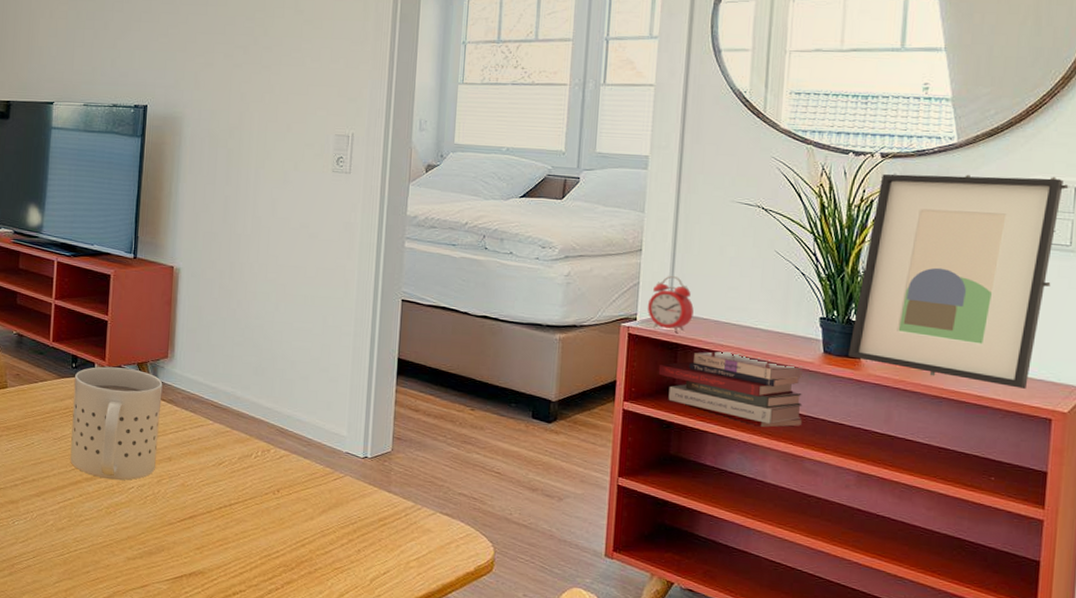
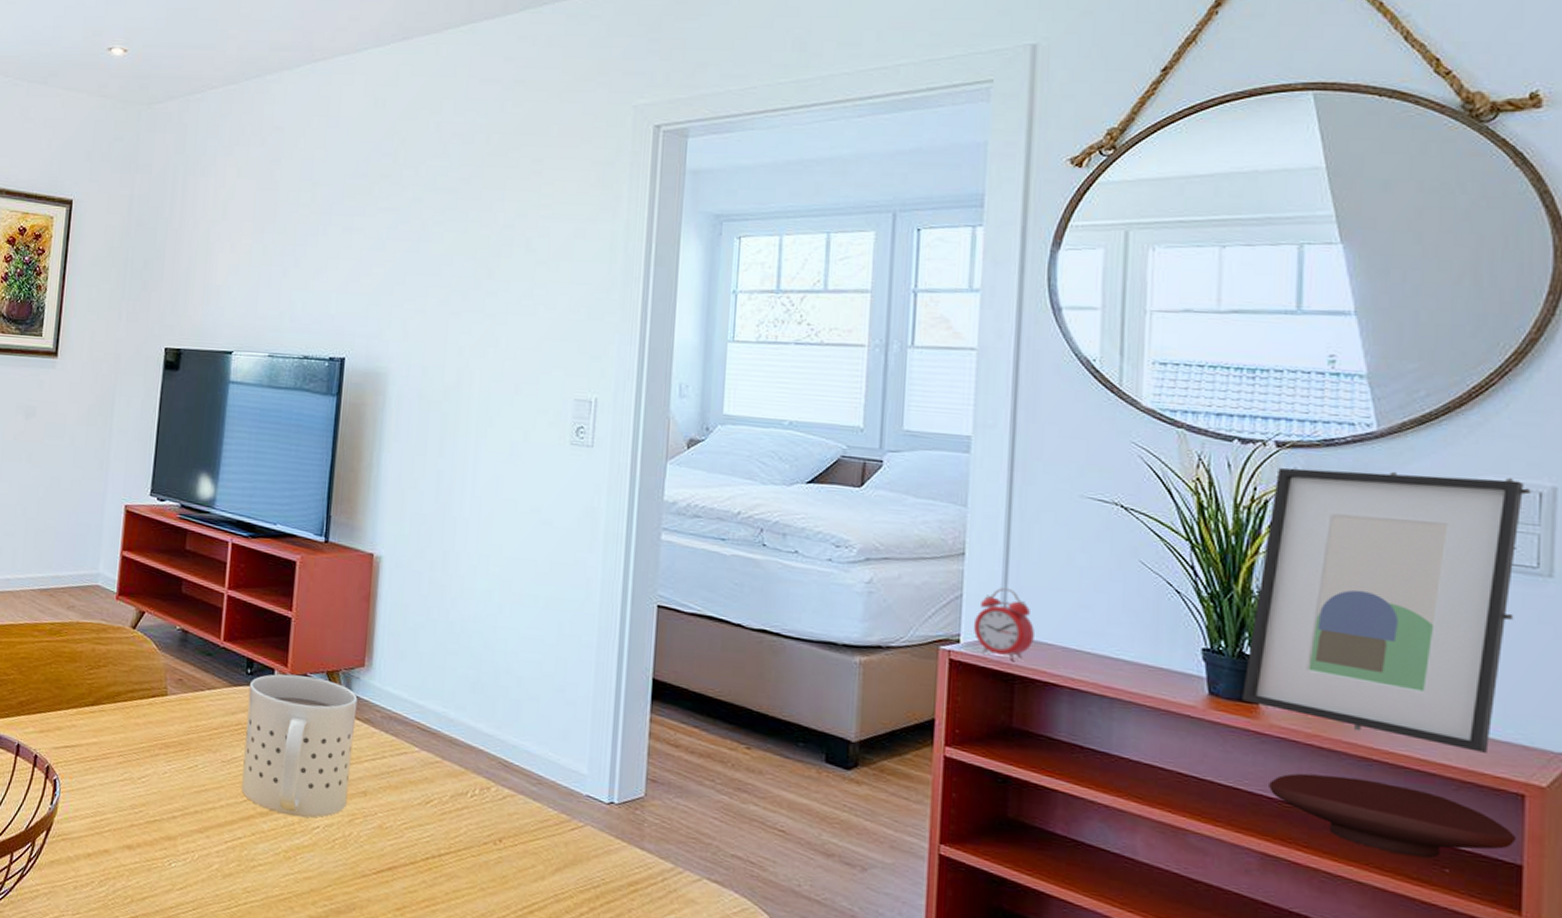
books: present [658,351,804,427] -> none [989,686,1184,789]
decorative bowl: none [865,410,1045,470] -> present [1269,773,1517,859]

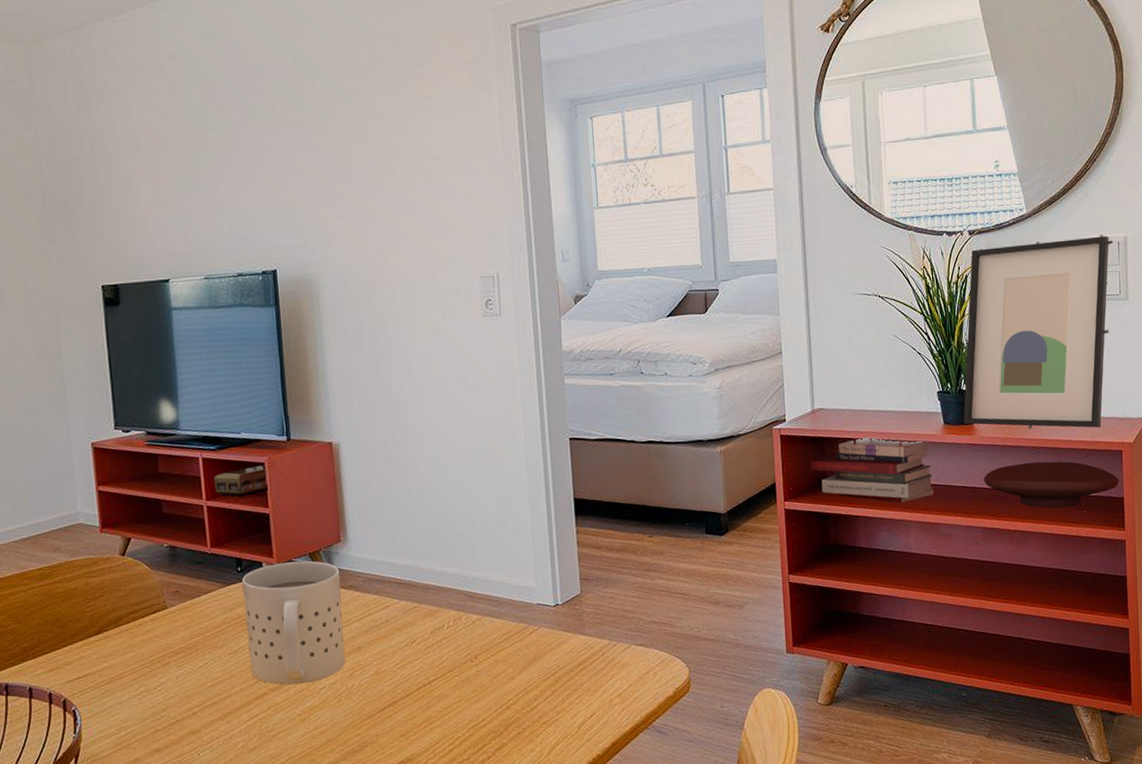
decorative box: none [239,562,297,593] -> present [214,465,269,496]
alarm clock: present [973,587,1034,661] -> none [793,372,834,427]
books: none [989,686,1184,789] -> present [810,437,935,503]

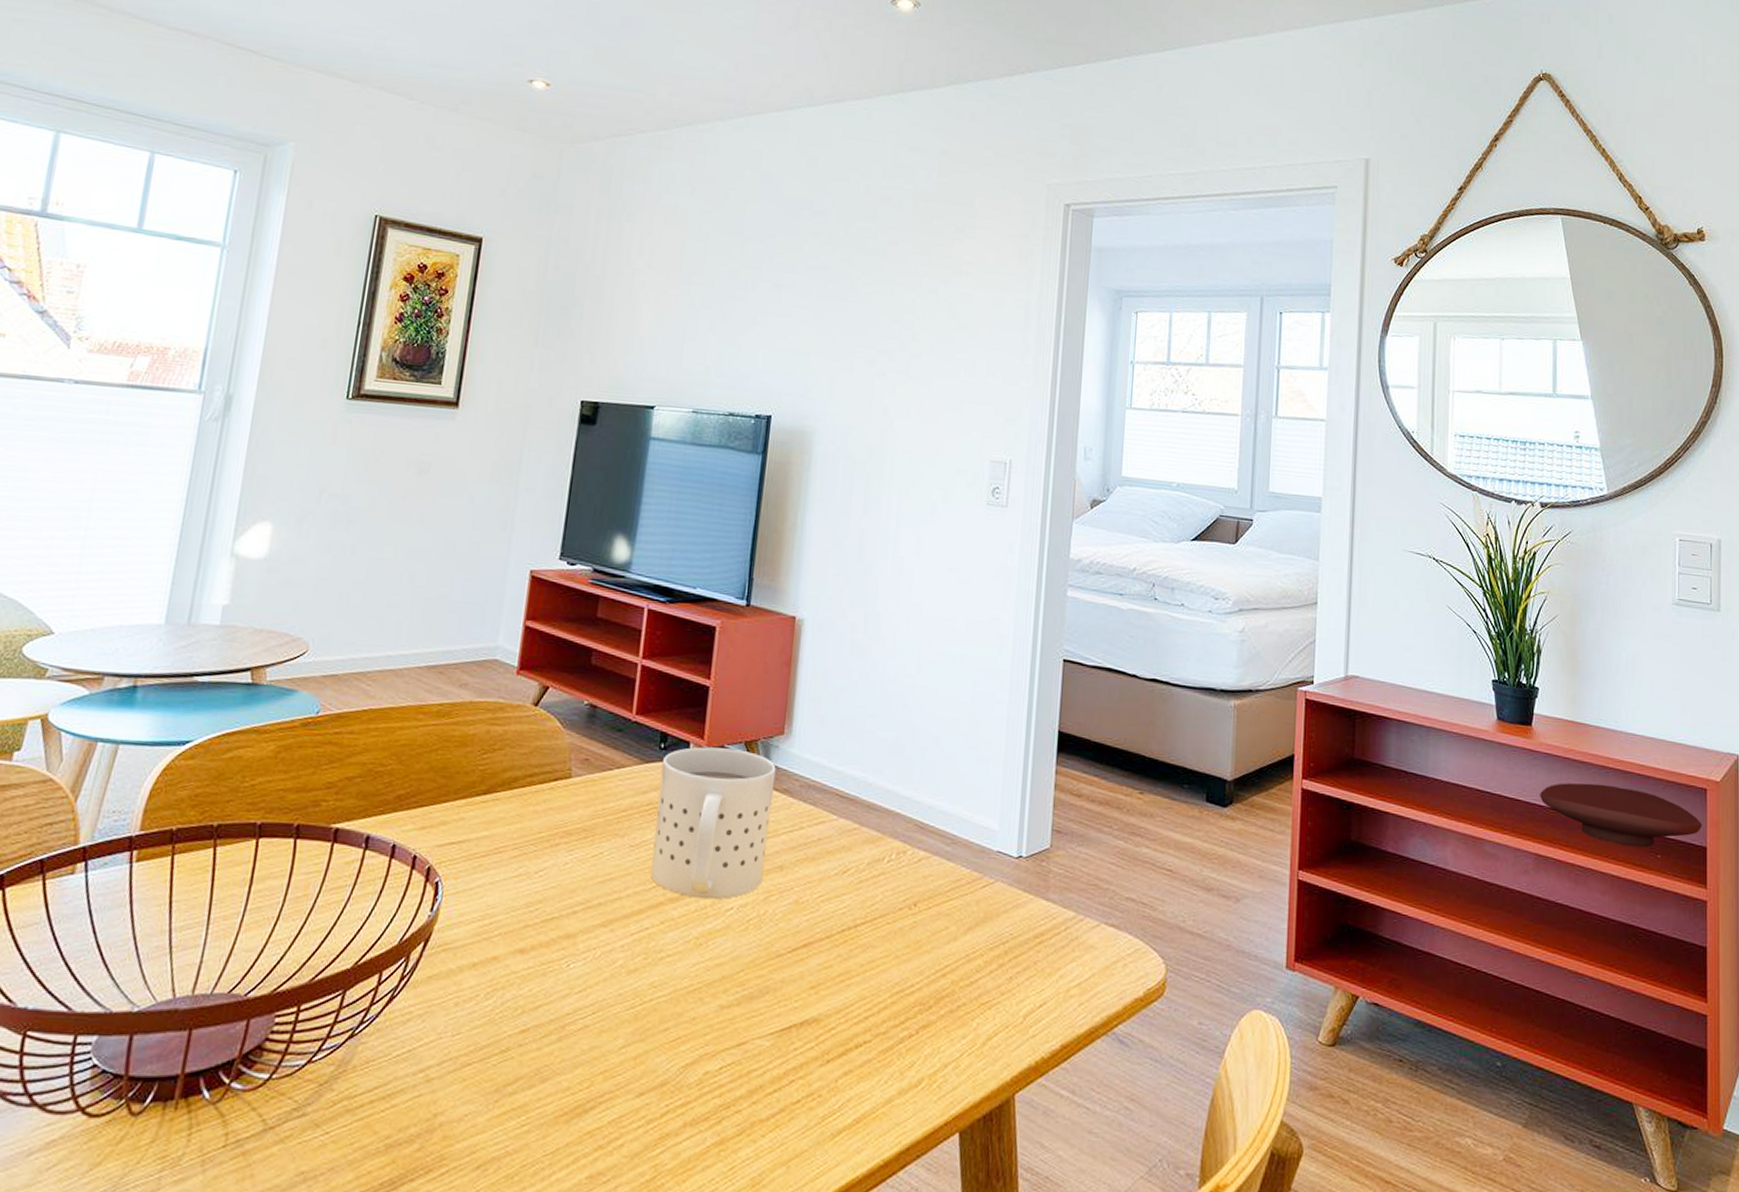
decorative box: present [214,465,269,496] -> none [655,628,717,661]
books: present [810,437,935,503] -> none [1336,719,1481,806]
picture frame: present [963,235,1114,430] -> none [1520,524,1705,756]

